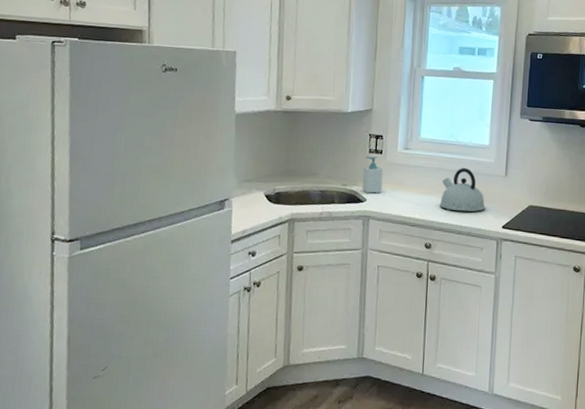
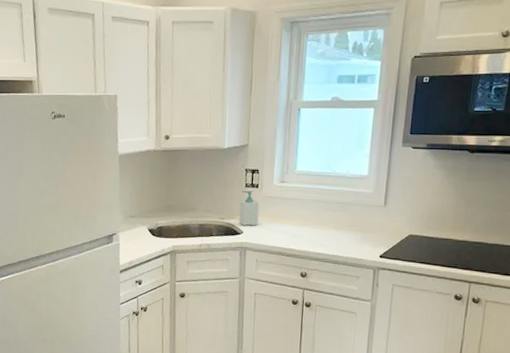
kettle: present [439,168,486,212] -> none [315,199,363,242]

